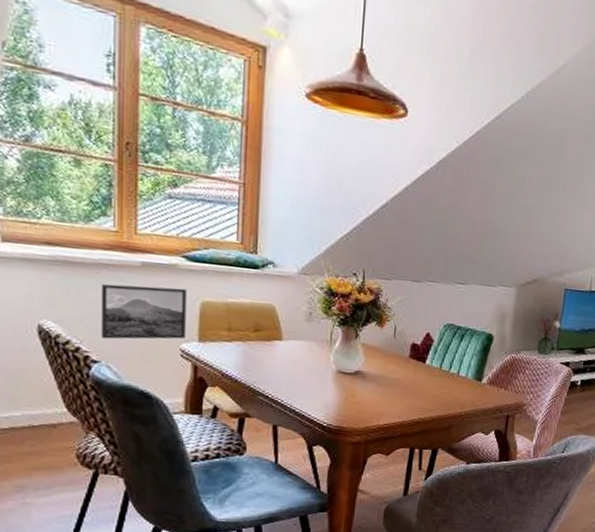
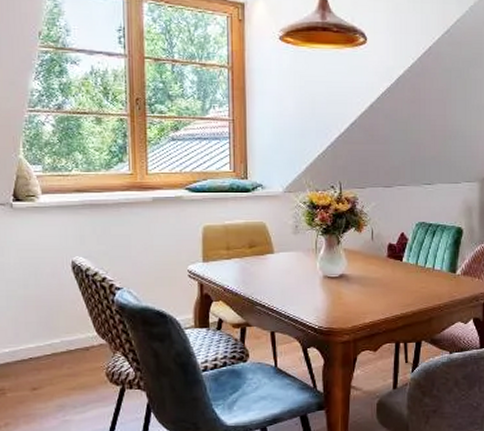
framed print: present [100,283,187,340] -> none [120,217,191,268]

